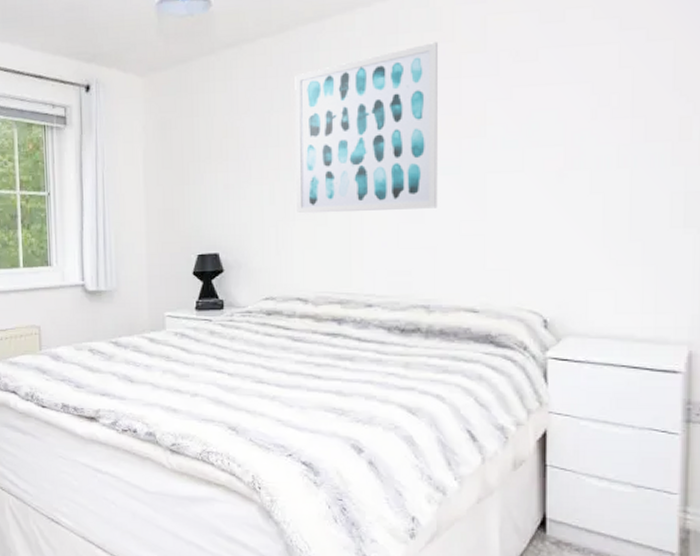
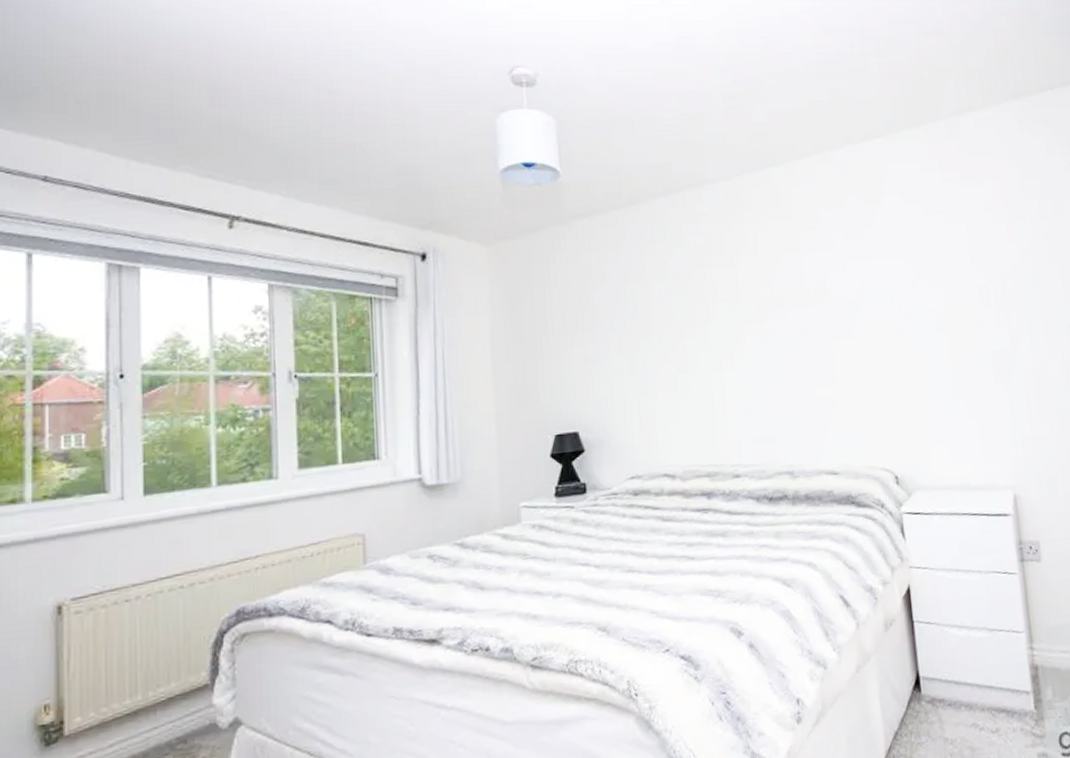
wall art: present [295,42,438,214] -> none [648,219,792,386]

